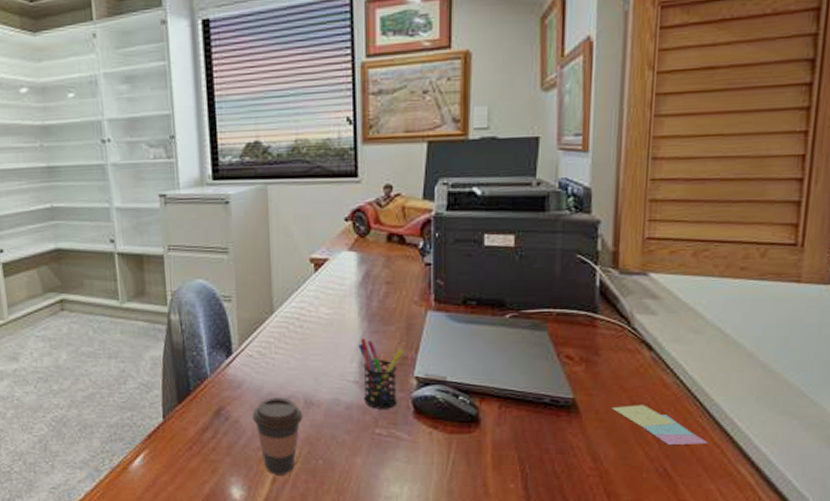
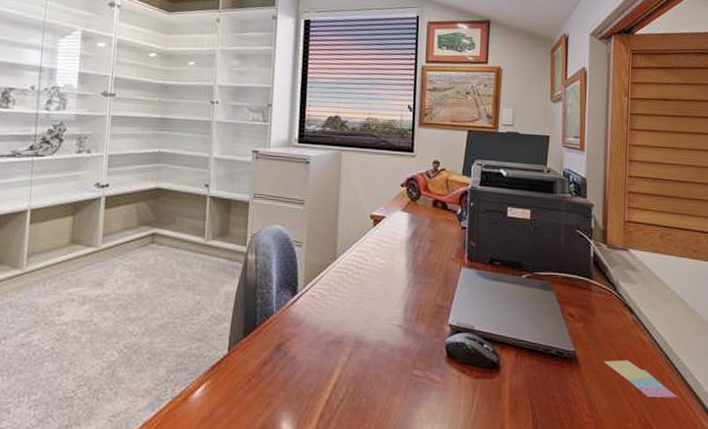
coffee cup: present [252,397,303,475] -> none [308,336,353,412]
pen holder: present [358,338,403,409] -> none [404,287,440,353]

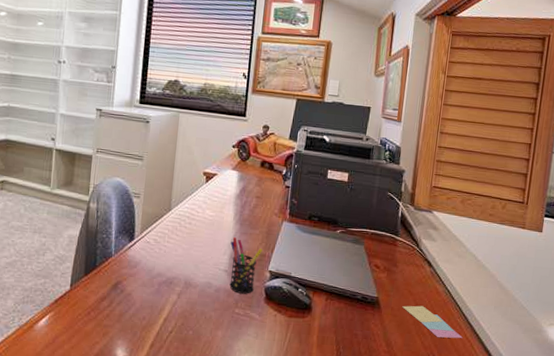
pen holder: none [404,287,440,353] -> present [229,237,263,294]

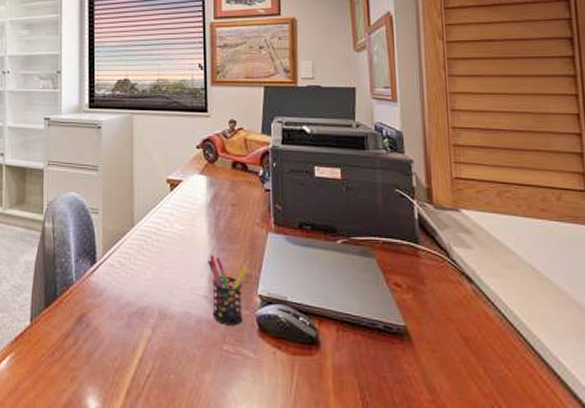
sticky notes: present [402,305,463,339] -> none [442,336,537,382]

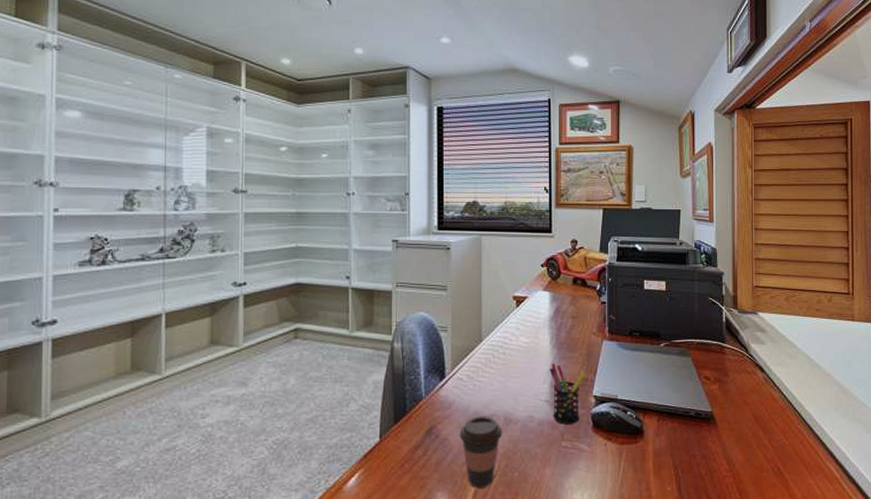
coffee cup: none [111,307,157,388] -> present [459,416,503,489]

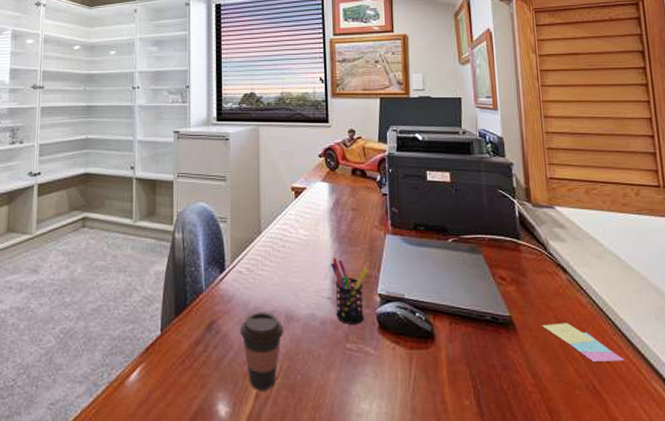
sticky notes: none [739,415,806,448] -> present [542,323,625,362]

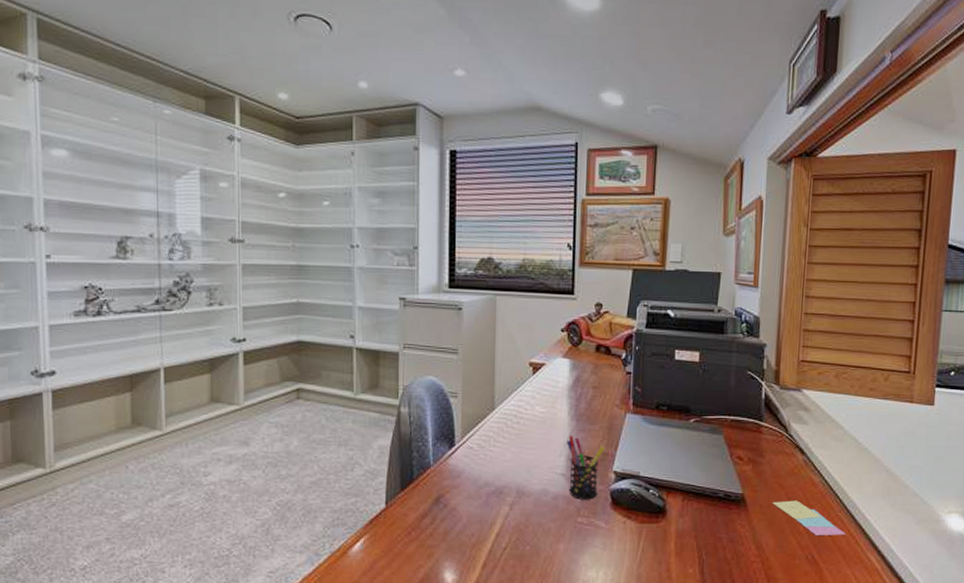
coffee cup: present [240,312,284,391] -> none [469,487,515,560]

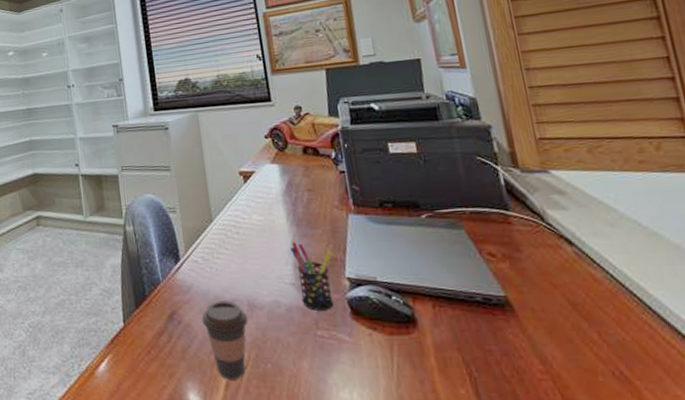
coffee cup: none [469,487,515,560] -> present [201,300,248,380]
sticky notes: present [772,500,846,535] -> none [547,301,660,344]

